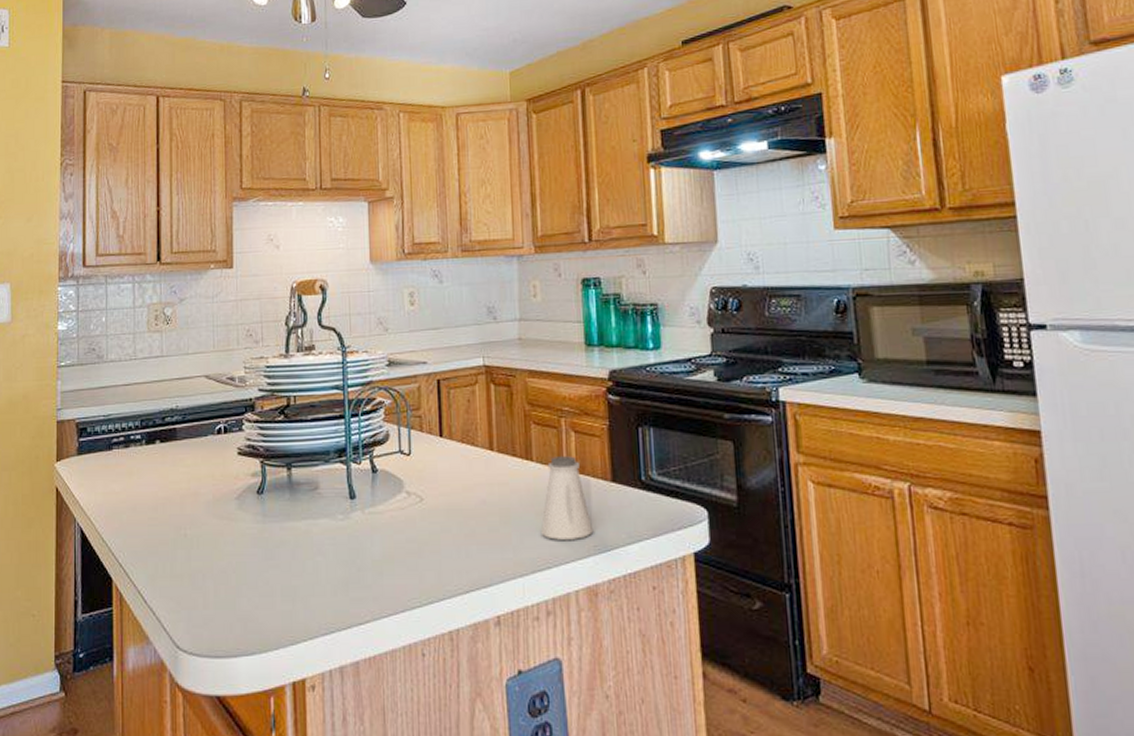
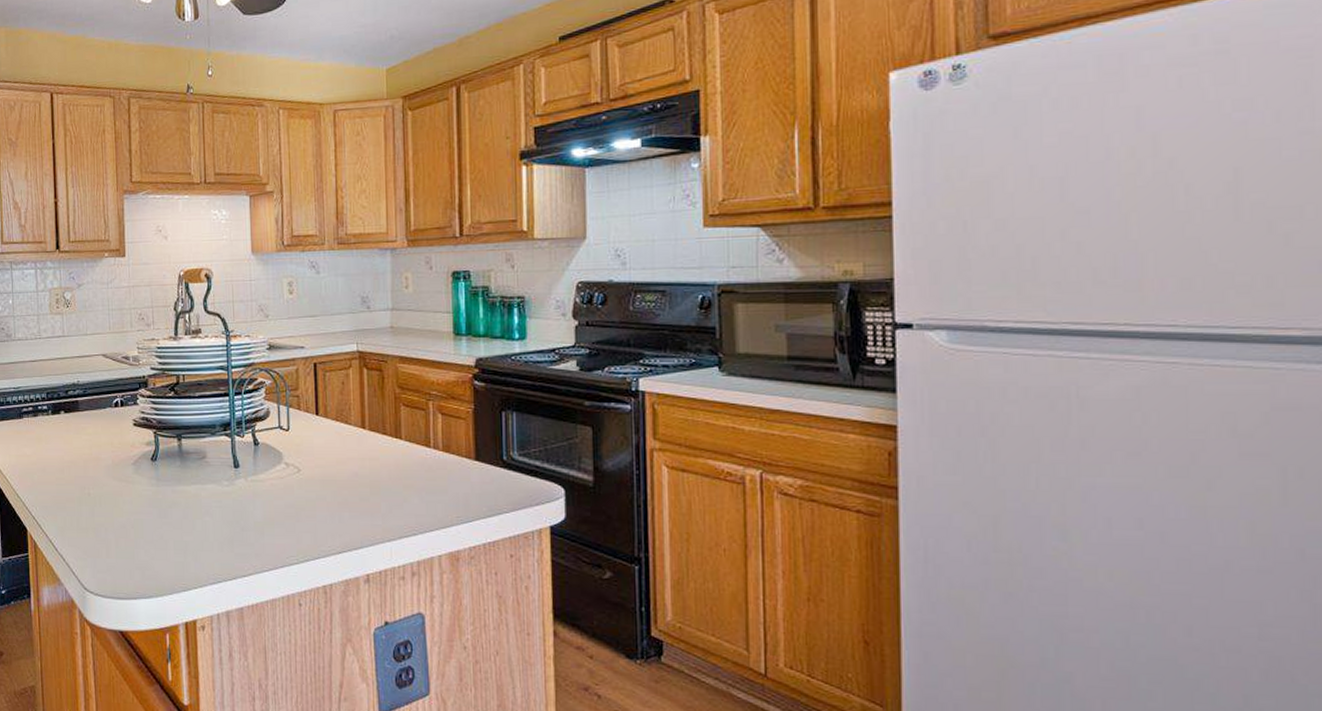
saltshaker: present [540,456,592,540] -> none [407,436,456,511]

